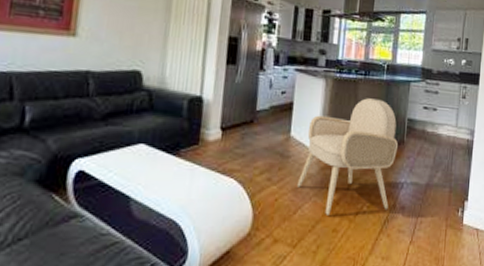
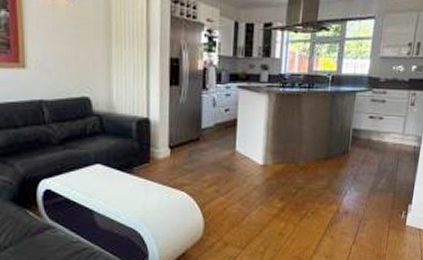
armchair: present [296,98,398,215] -> none [243,111,342,221]

